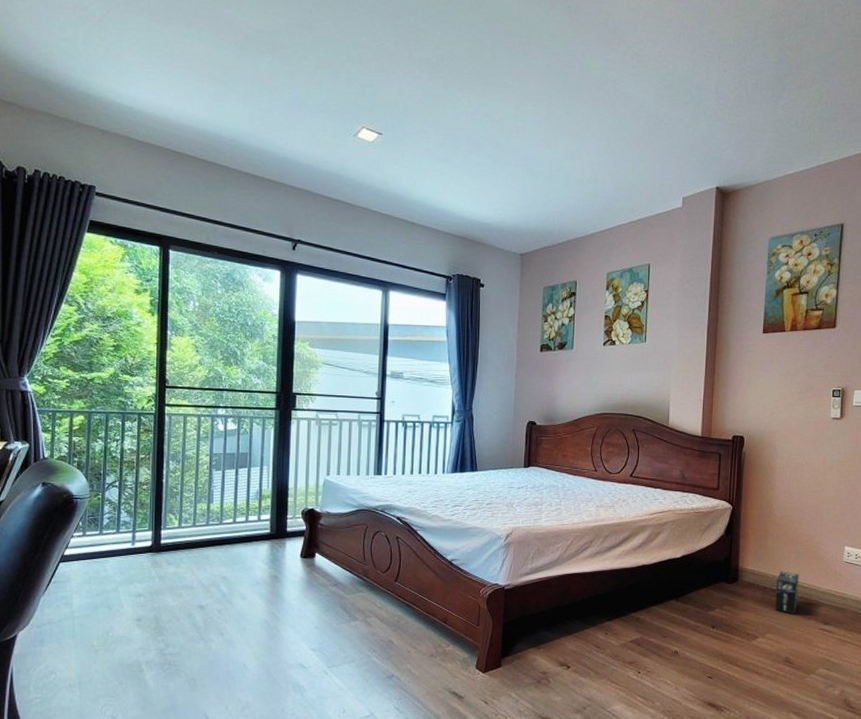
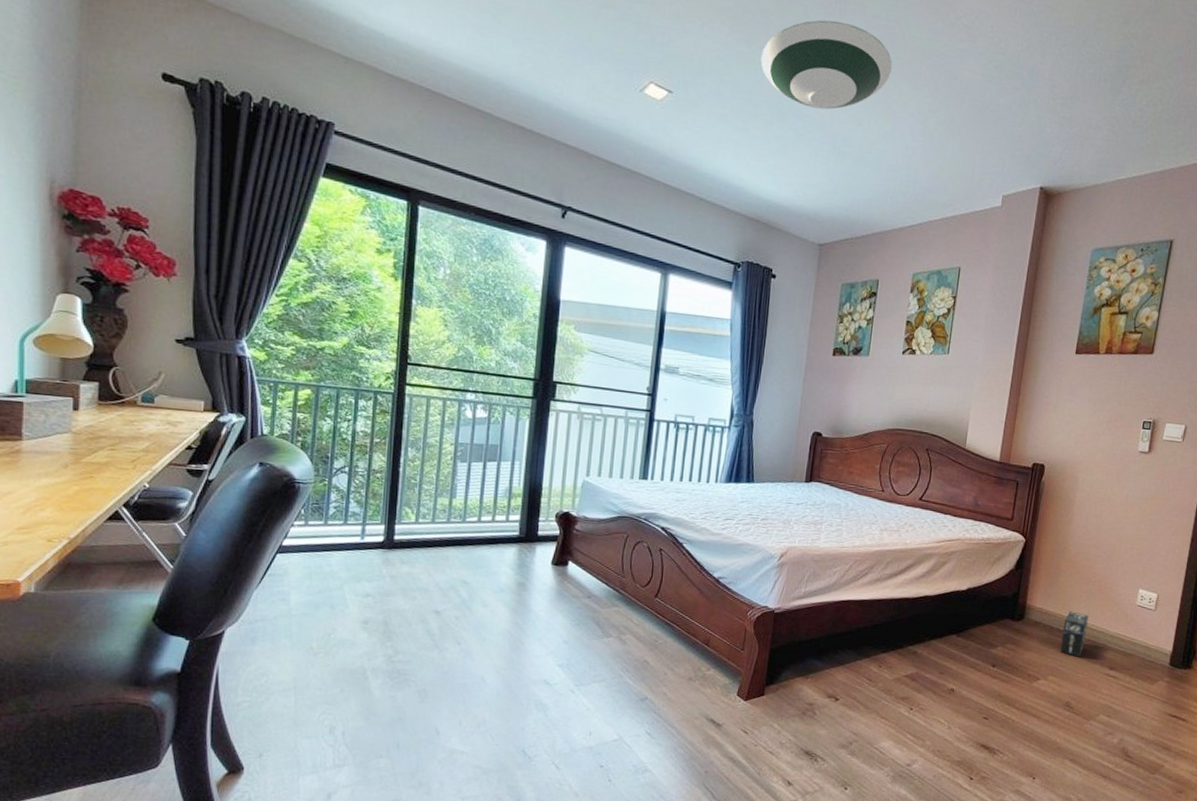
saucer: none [457,60,573,137] -> present [760,20,892,110]

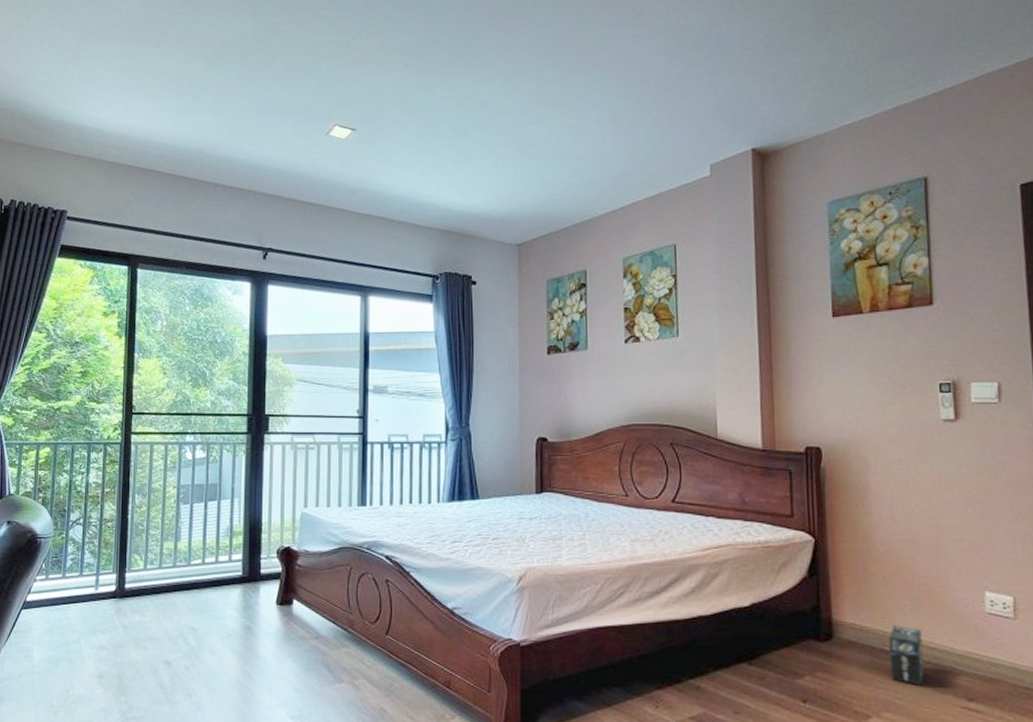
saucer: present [760,20,892,110] -> none [436,36,568,118]

